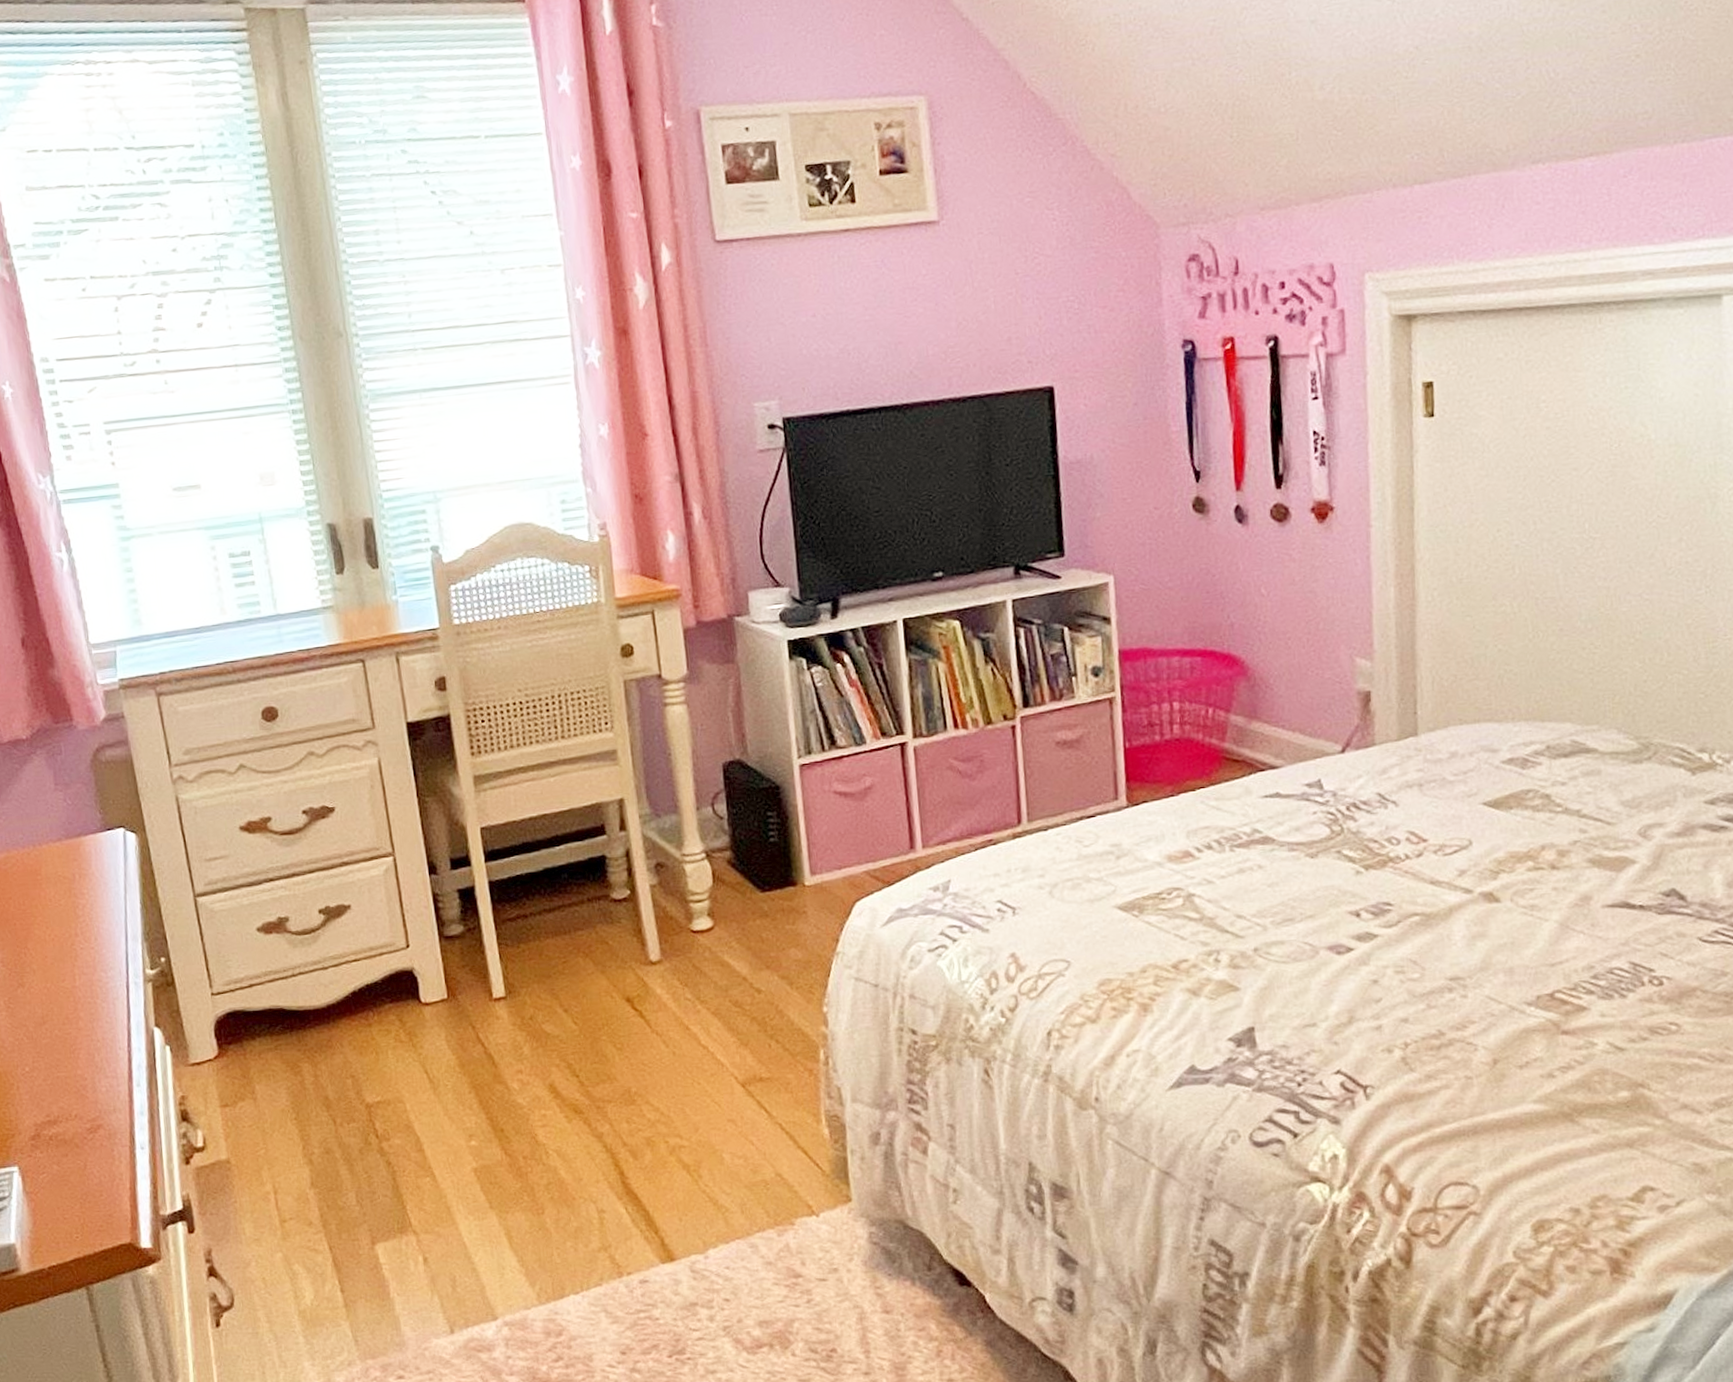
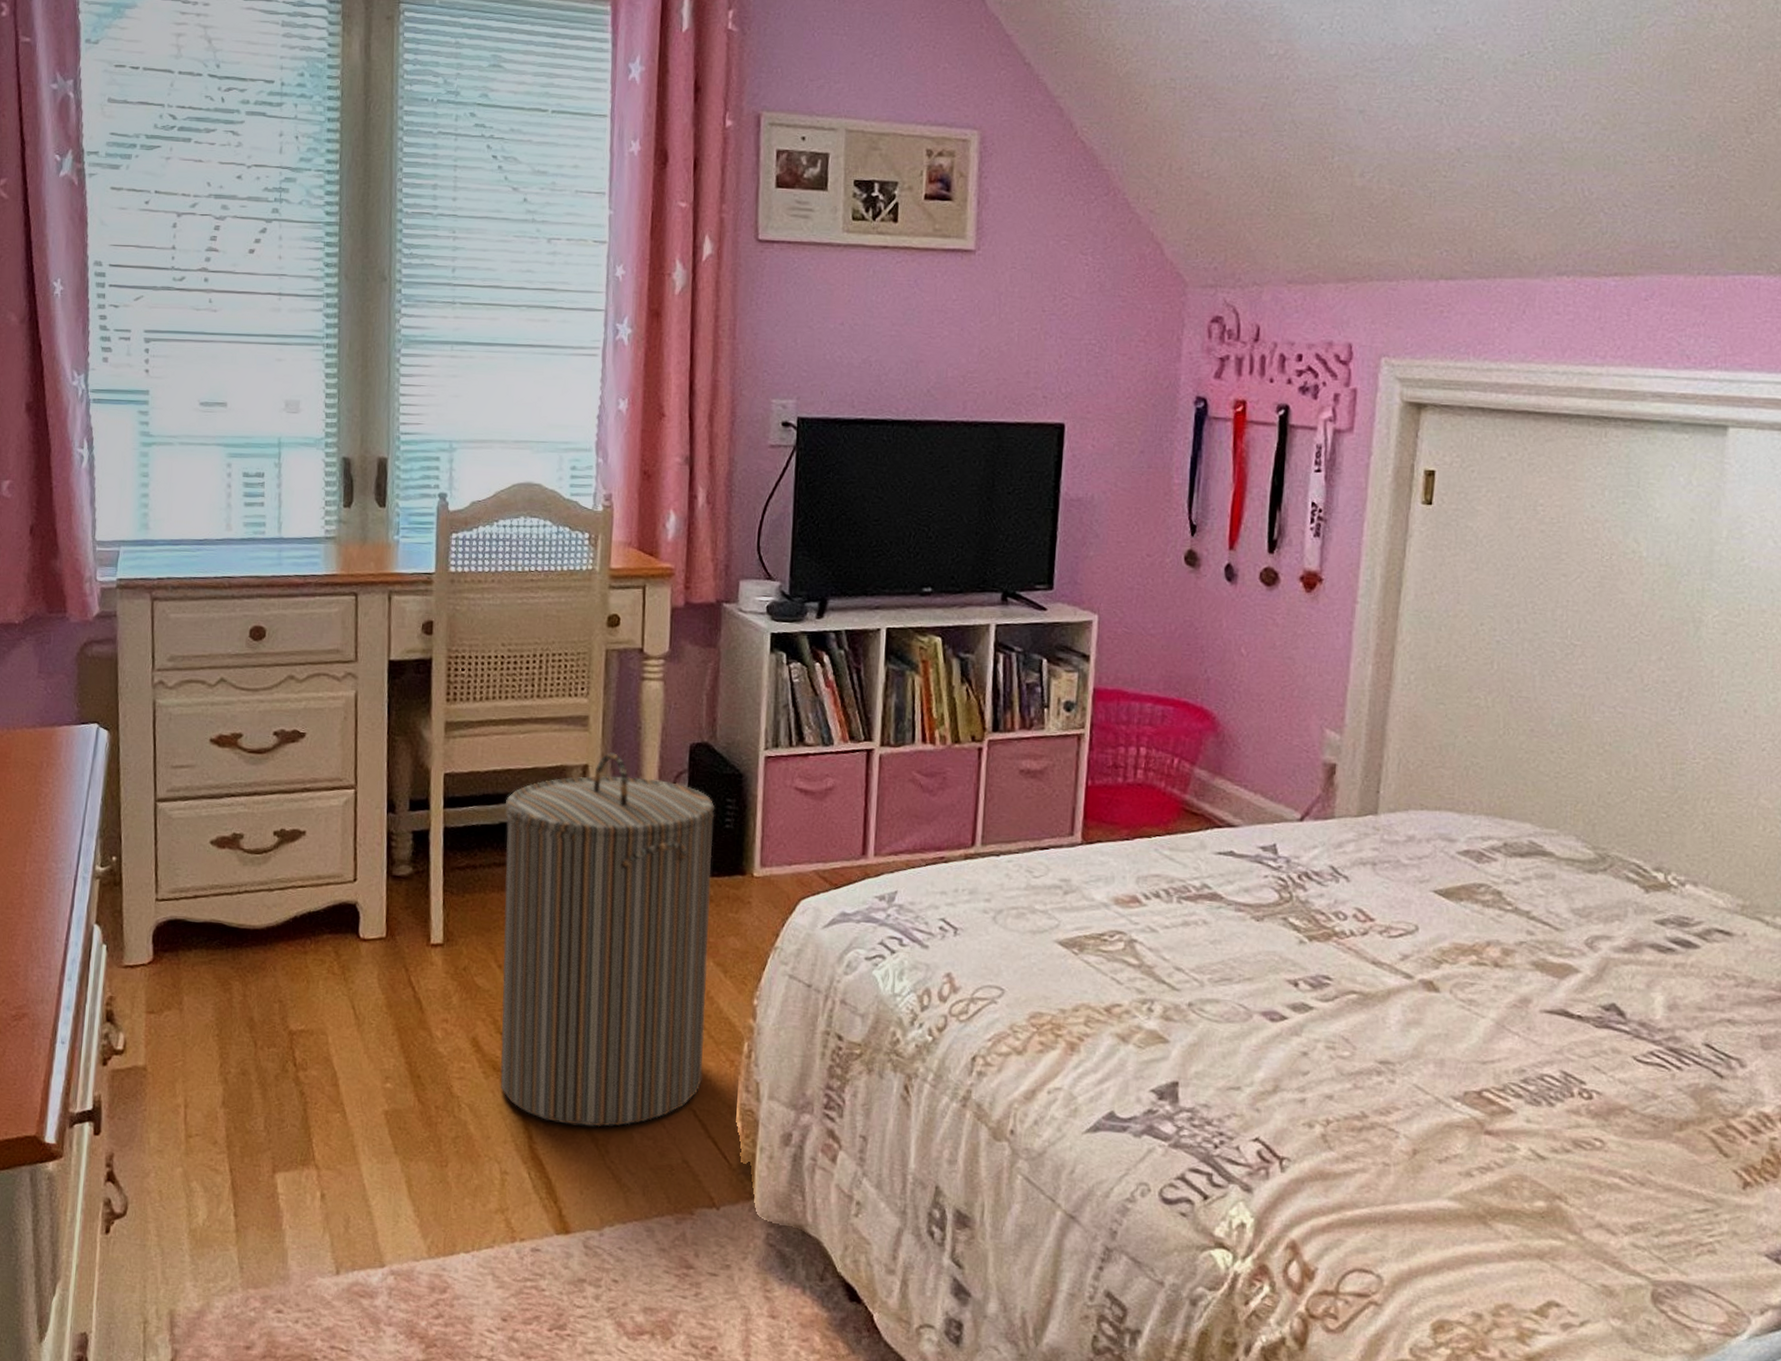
laundry hamper: none [545,783,784,1156] -> present [500,752,715,1127]

